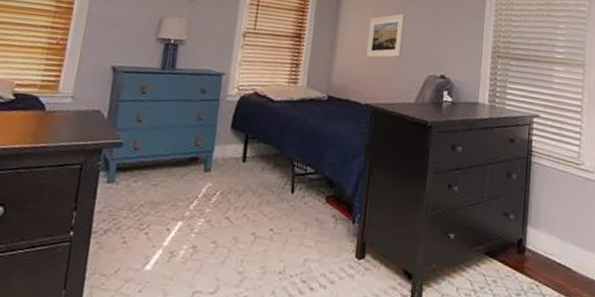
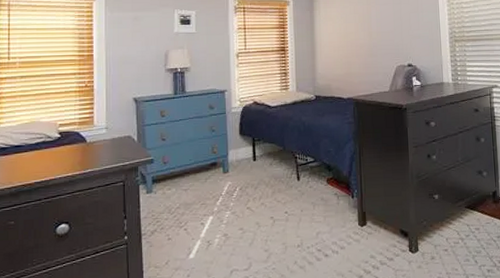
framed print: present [366,13,405,59] -> none [341,16,372,59]

